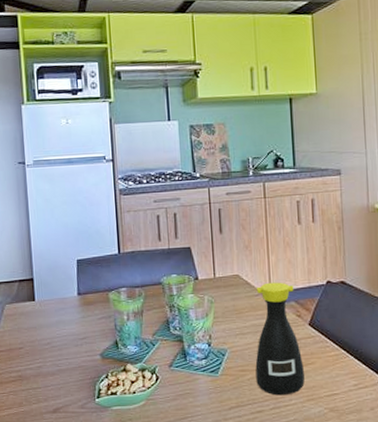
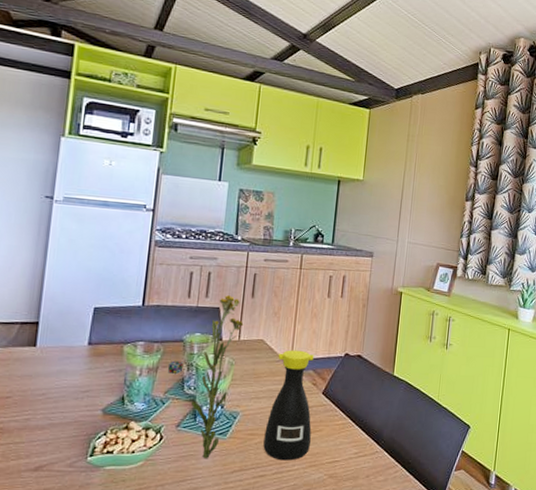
flower: none [152,234,217,397] -> present [168,295,244,460]

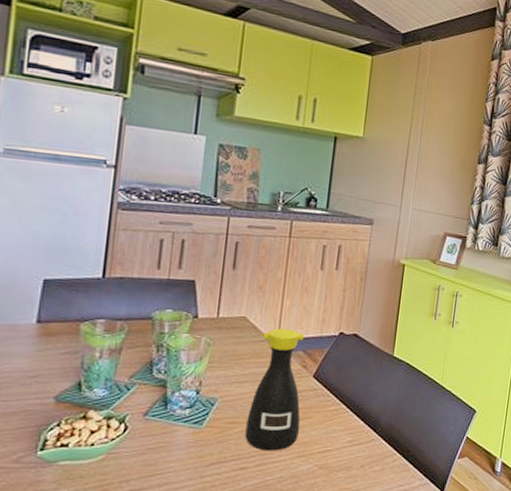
flower: present [168,295,244,460] -> none [134,266,223,452]

